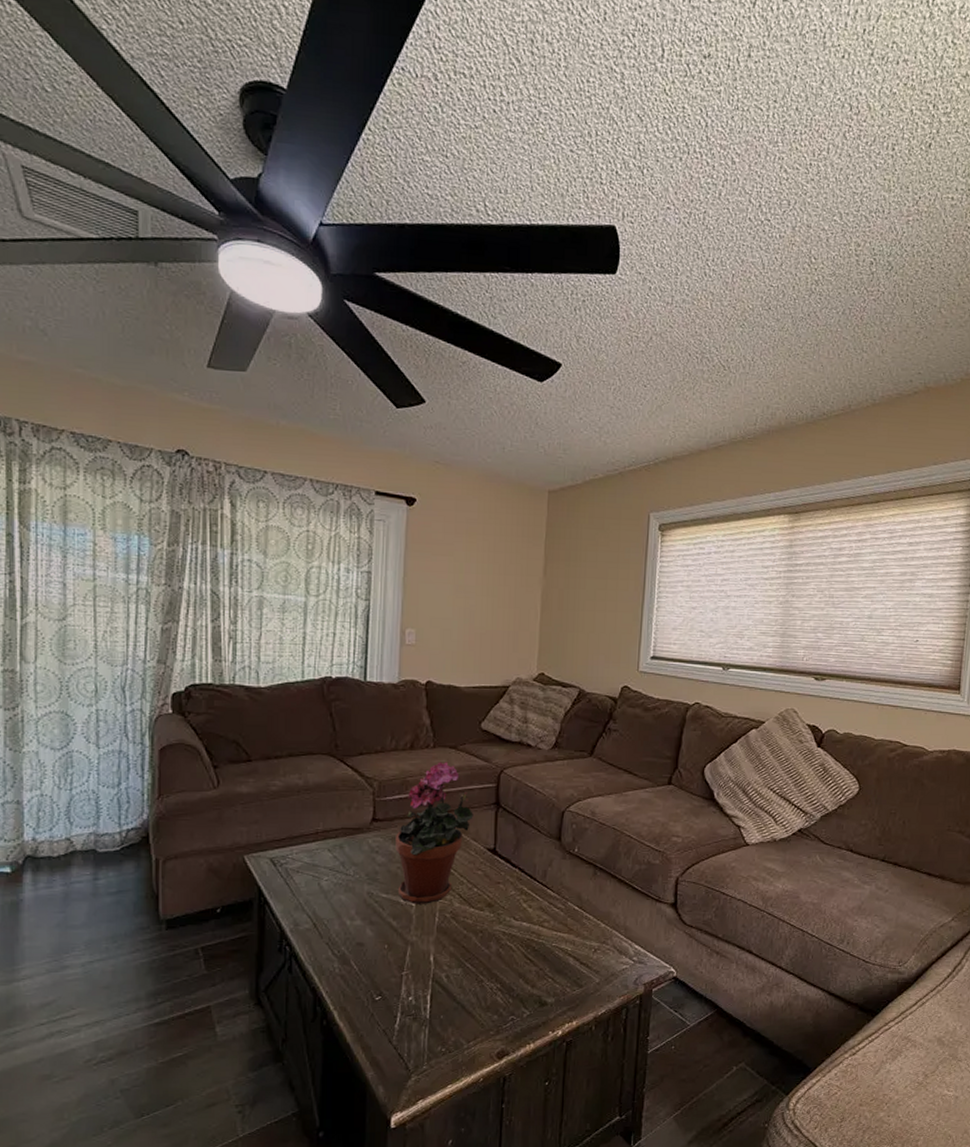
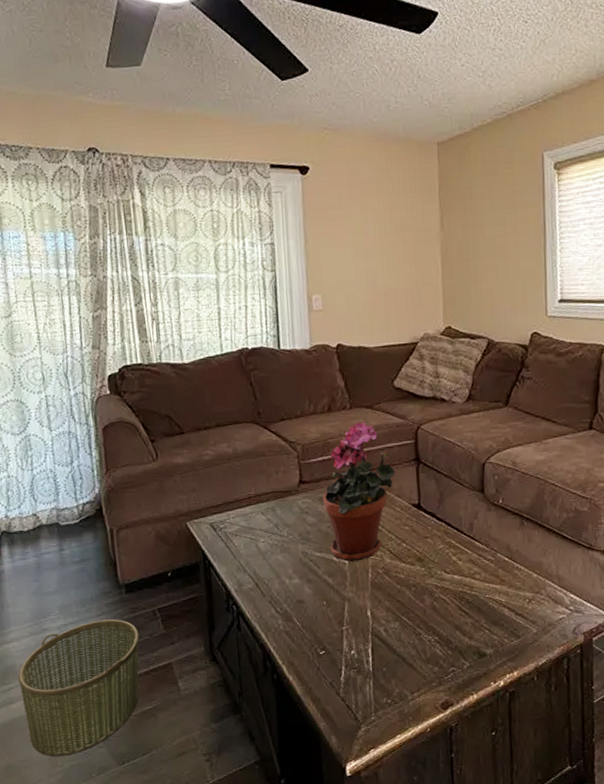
basket: none [27,957,176,1108] -> present [18,619,140,756]

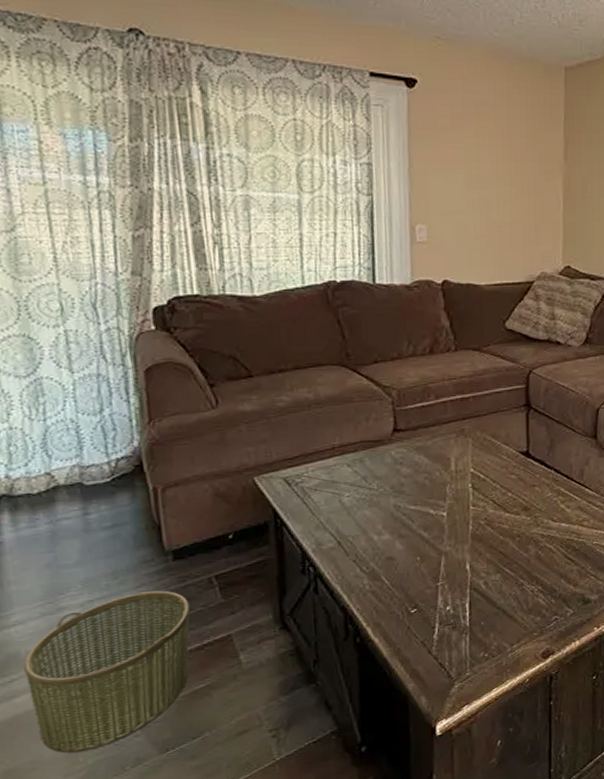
potted plant: present [323,422,395,562] -> none [420,365,503,514]

